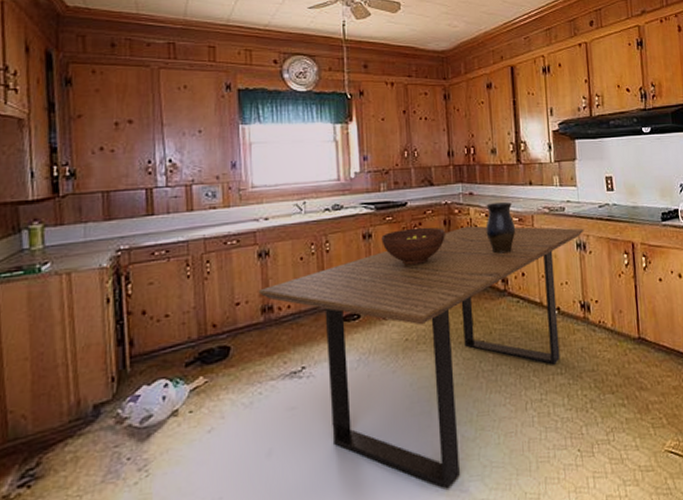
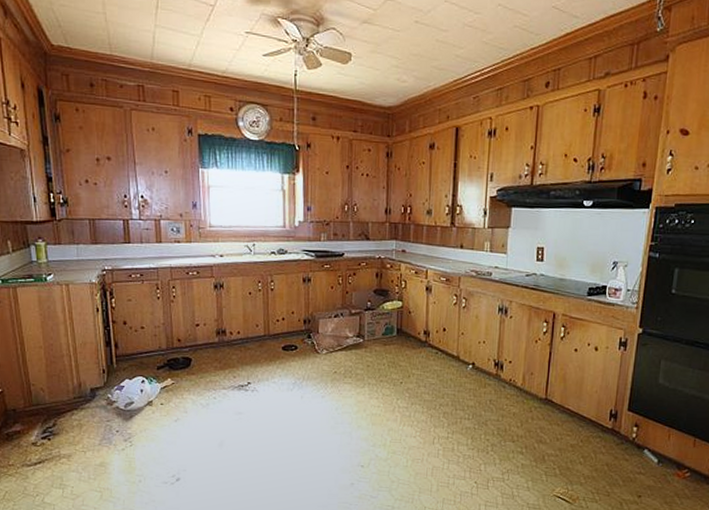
dining table: present [258,225,584,489] -> none [214,280,508,493]
fruit bowl: present [381,227,445,266] -> none [319,277,377,311]
vase: present [486,202,516,254] -> none [414,262,443,309]

